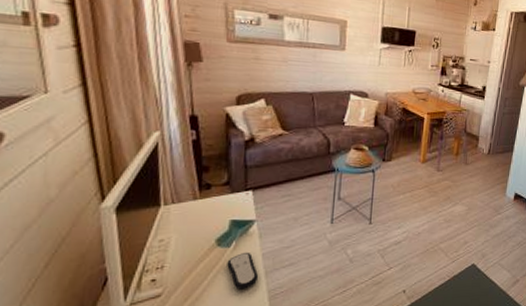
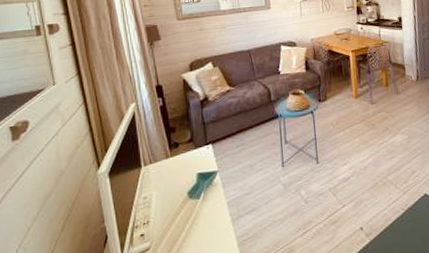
remote control: present [227,252,259,290] -> none [199,201,227,239]

